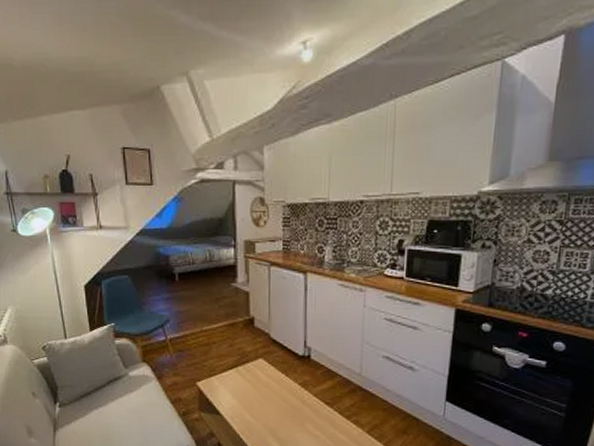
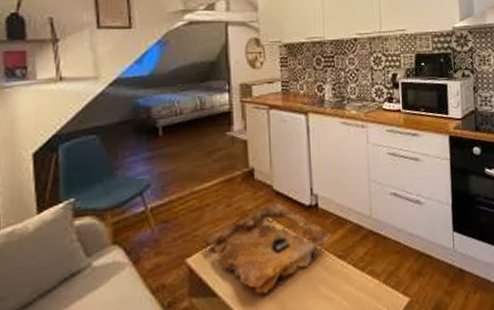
decorative tray: none [211,349,323,421] -> present [205,202,333,295]

